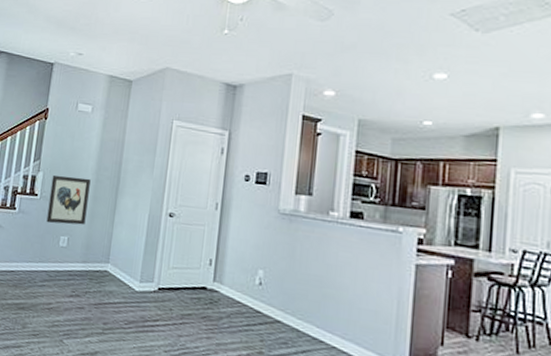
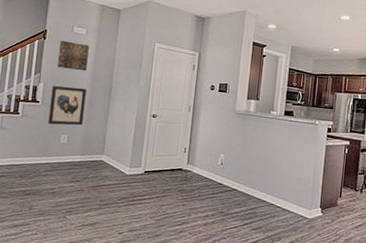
wall art: none [58,120,95,158] -> present [57,40,89,72]

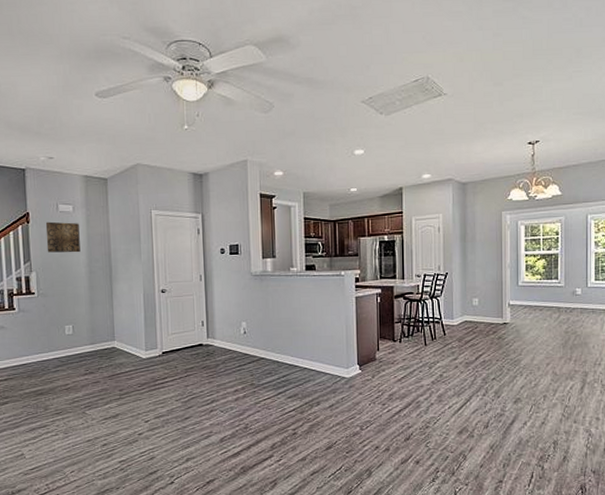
wall art: present [48,85,87,126] -> none [46,271,86,317]

